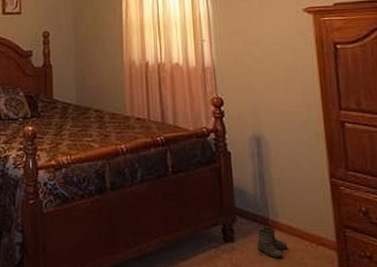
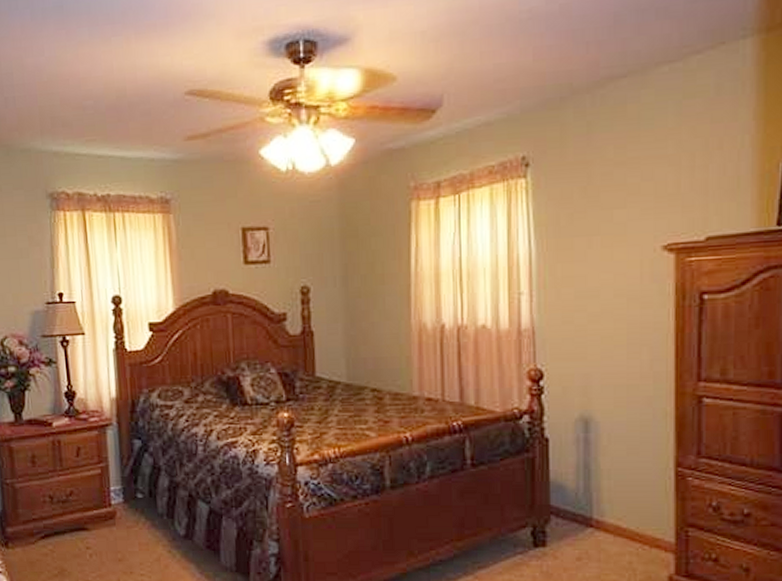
boots: present [257,227,288,258] -> none [574,527,613,563]

